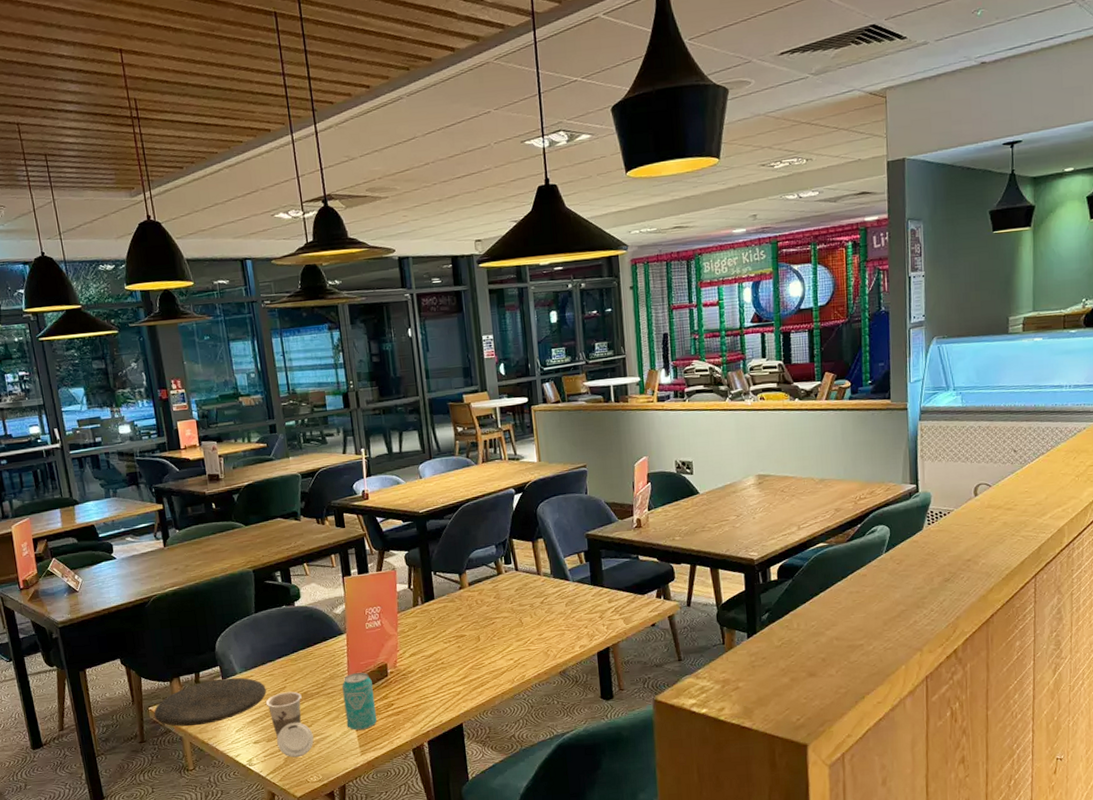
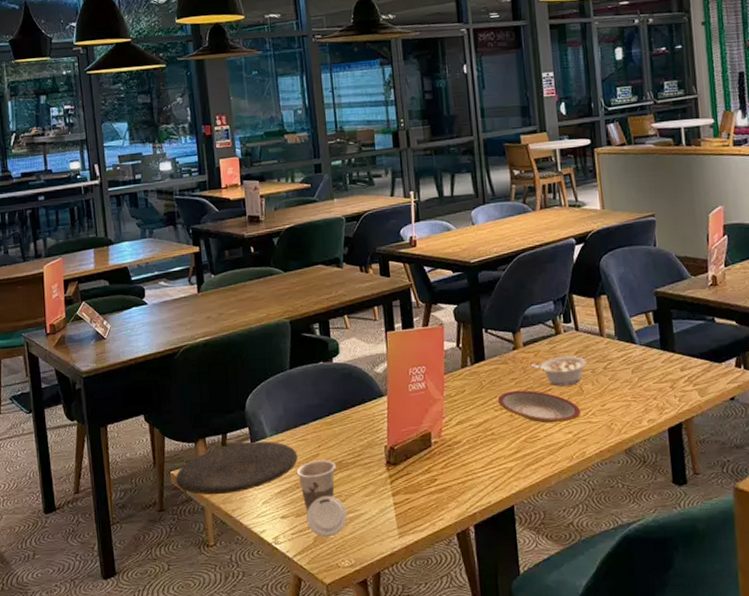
beverage can: present [342,672,377,730] -> none [381,440,418,508]
plate: none [446,624,521,652] -> present [497,390,581,424]
legume: none [476,593,526,620] -> present [531,356,587,387]

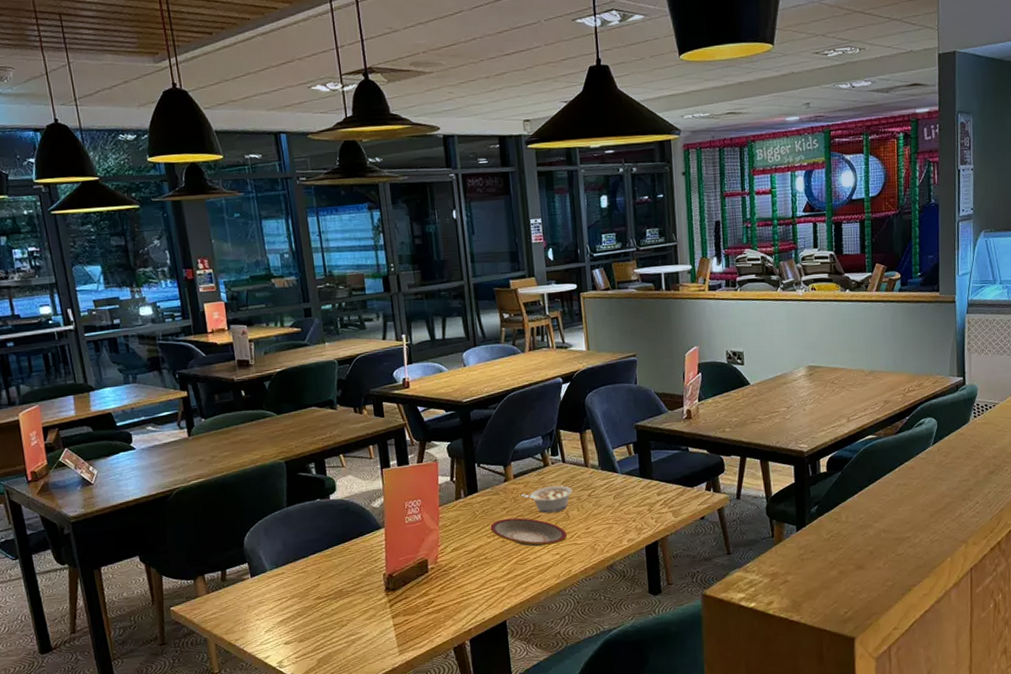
plate: present [175,441,298,495] -> none [176,575,299,628]
cup: present [296,460,347,538] -> none [297,589,349,659]

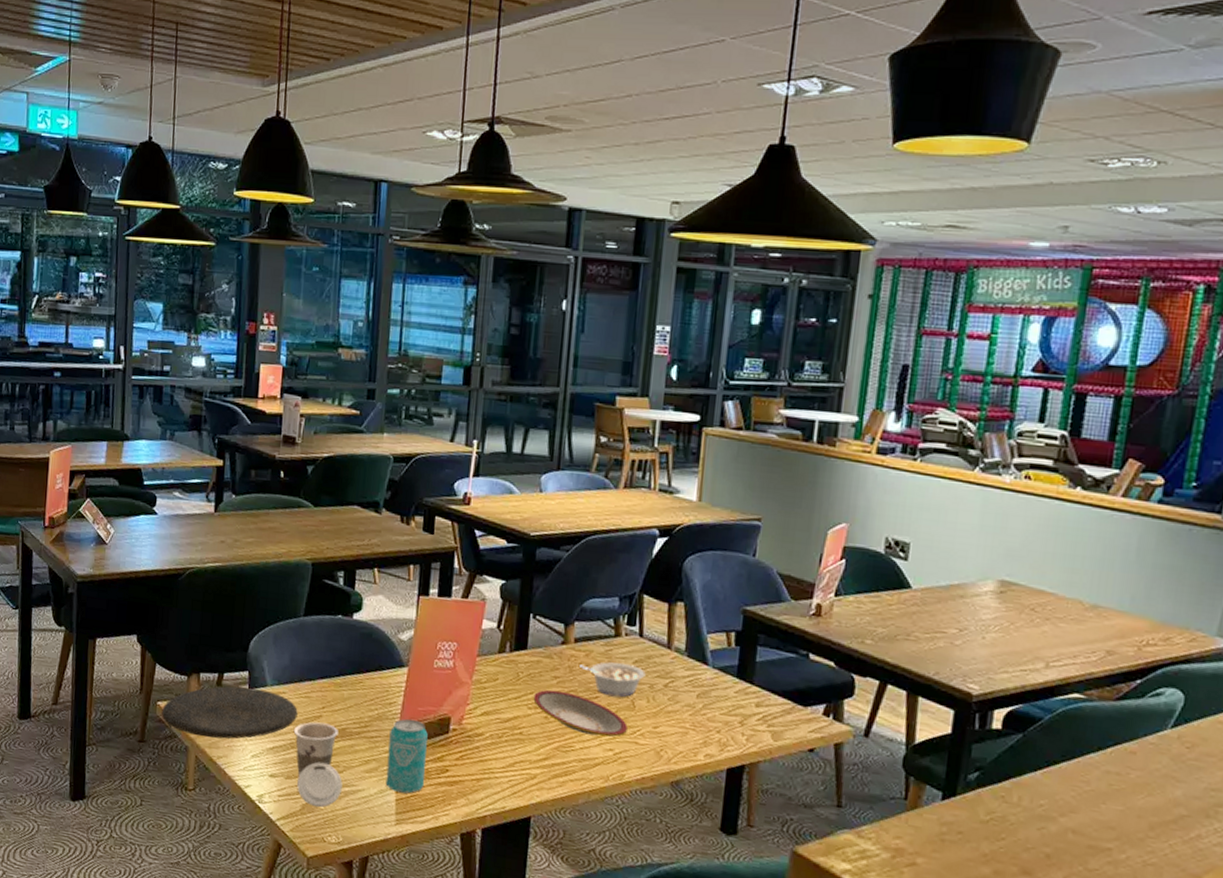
plate: none [176,575,299,628] -> present [161,686,298,739]
cup: none [297,589,349,659] -> present [293,721,343,808]
beverage can: none [380,568,417,629] -> present [385,718,428,794]

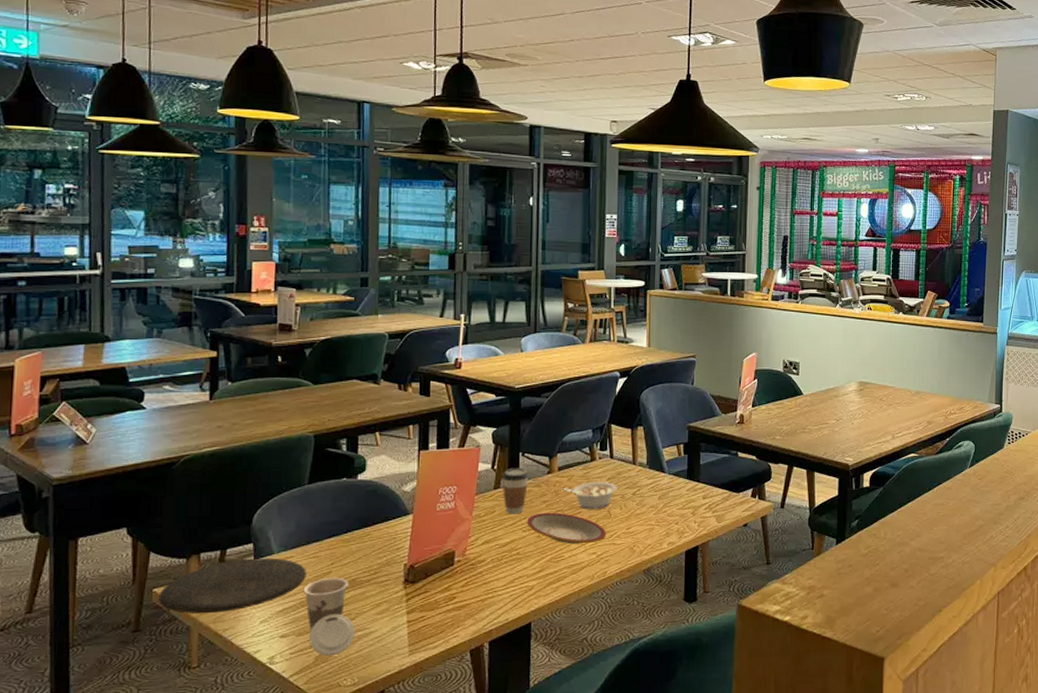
beverage can: present [385,718,428,794] -> none [397,559,435,626]
coffee cup: none [508,630,540,687] -> present [502,467,529,515]

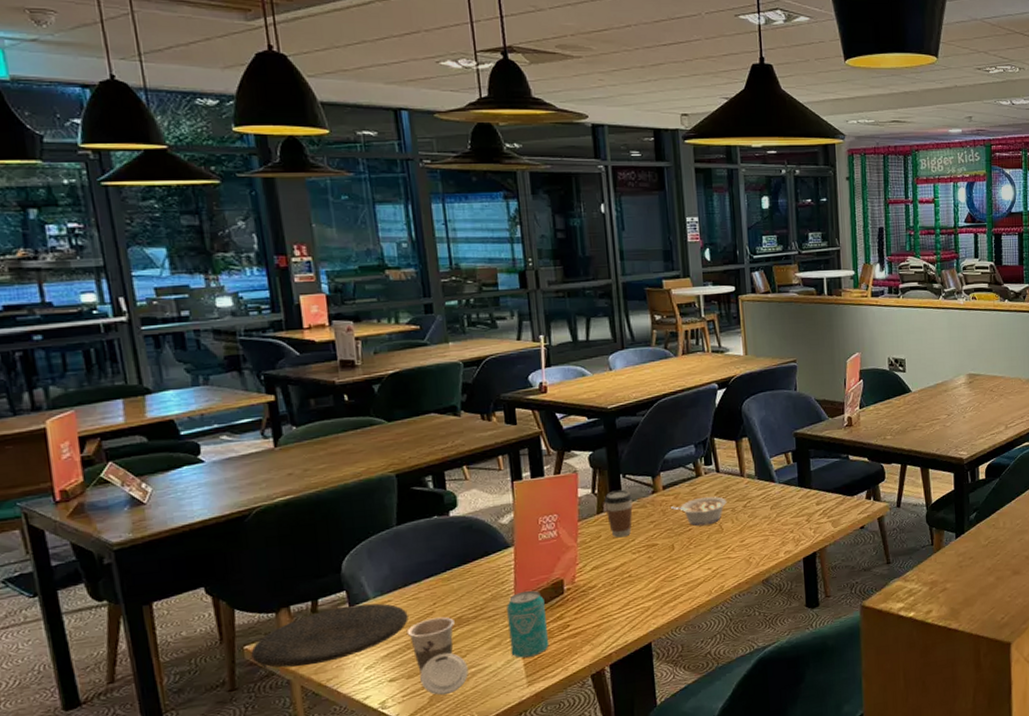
beverage can: none [397,559,435,626] -> present [507,590,550,658]
plate: present [527,512,606,544] -> none [635,531,720,562]

